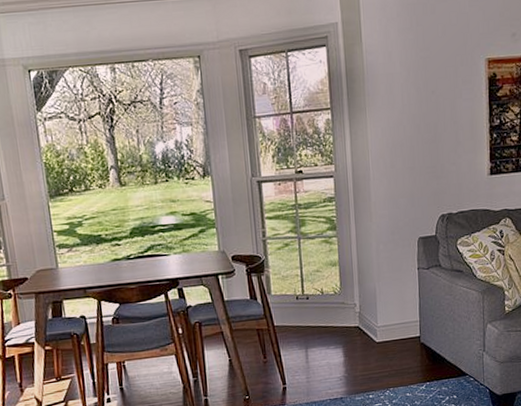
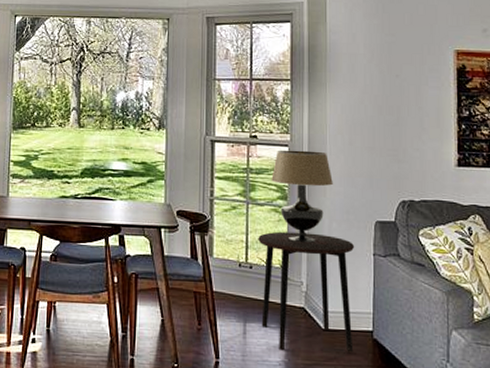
side table: none [312,257,404,368] -> present [258,231,355,353]
table lamp: none [320,178,379,268] -> present [271,150,334,243]

